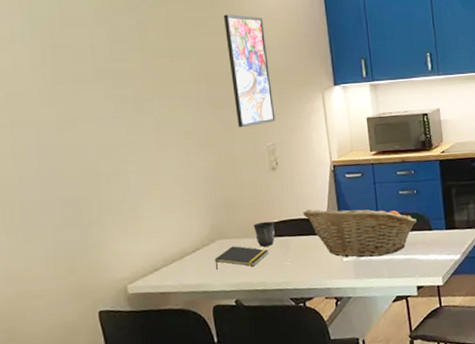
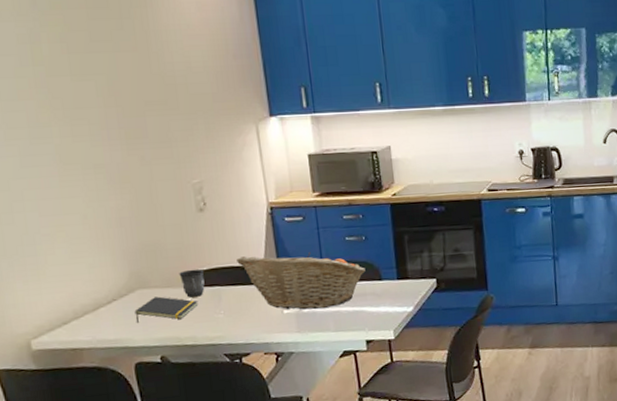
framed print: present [223,14,276,127] -> none [134,27,202,161]

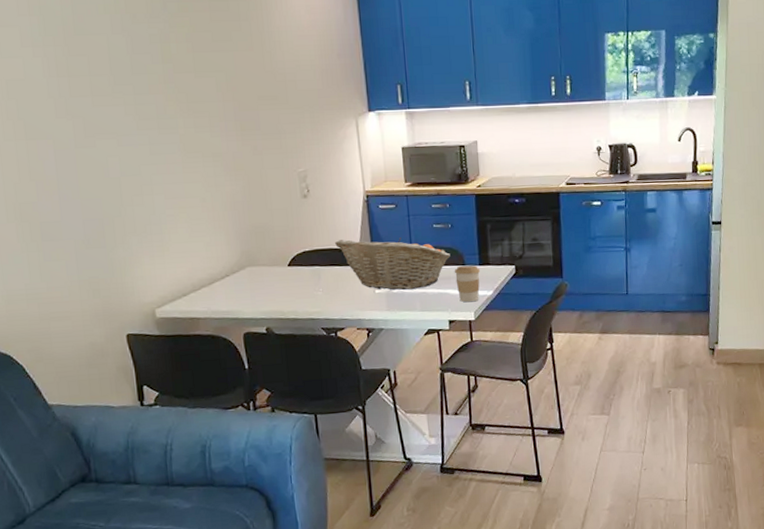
notepad: present [134,296,198,323] -> none [244,274,300,297]
mug: present [179,269,205,298] -> none [284,250,307,276]
coffee cup: none [370,280,399,321] -> present [454,265,481,303]

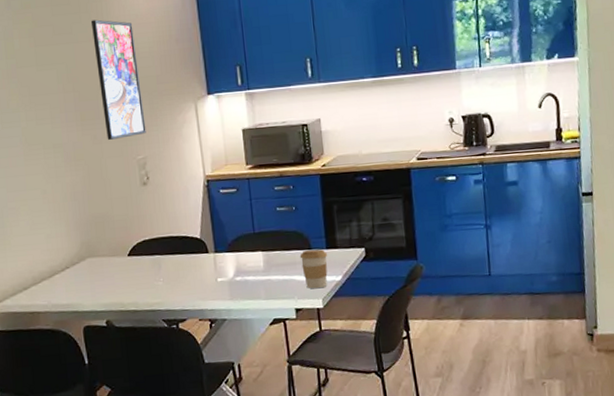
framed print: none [251,28,307,151] -> present [90,19,146,140]
fruit basket: present [335,237,450,290] -> none [175,222,295,278]

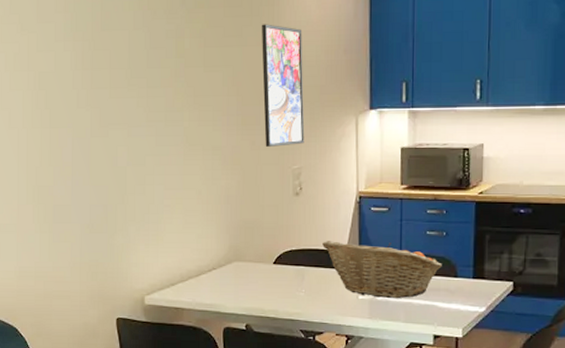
fruit basket: none [175,222,295,278] -> present [322,241,442,298]
coffee cup: present [299,249,328,289] -> none [444,277,474,318]

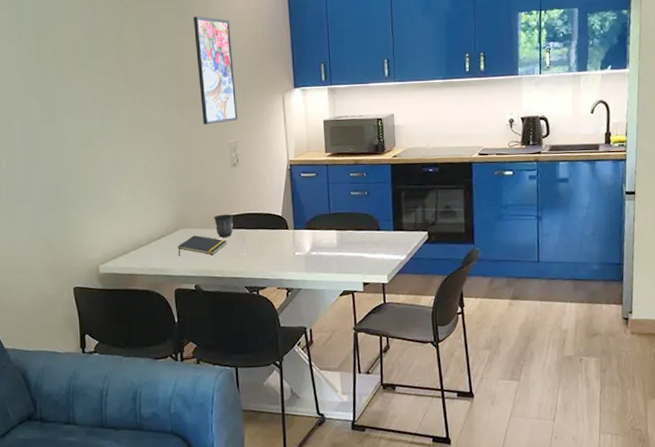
notepad: none [229,270,284,293] -> present [178,235,227,256]
mug: none [271,248,292,274] -> present [214,214,233,237]
fruit basket: present [322,241,442,298] -> none [260,204,366,253]

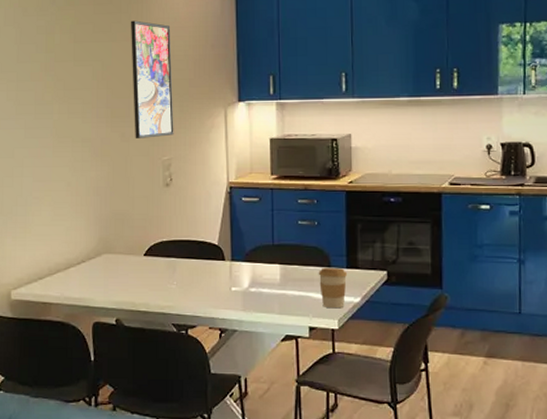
notepad: present [178,235,227,256] -> none [99,262,155,286]
mug: present [214,214,233,237] -> none [141,239,162,266]
coffee cup: none [369,230,395,266] -> present [318,267,348,309]

